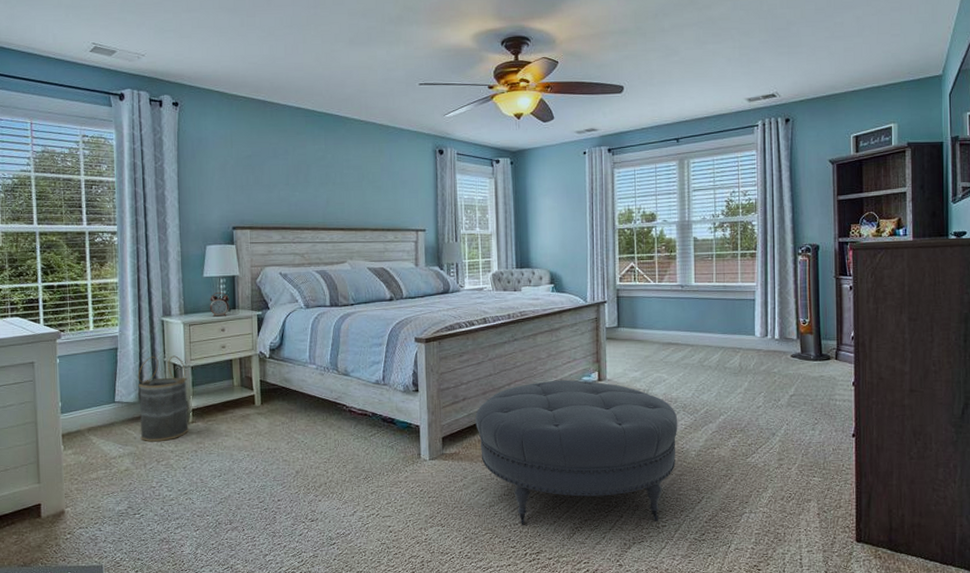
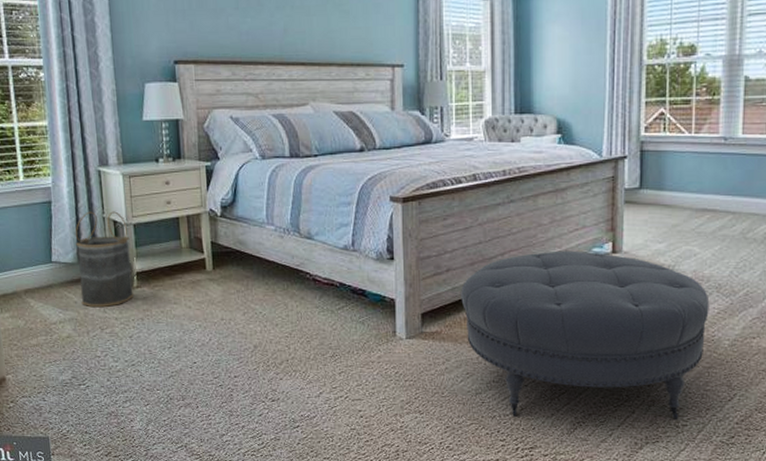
alarm clock: present [210,291,230,317] -> none [151,138,174,167]

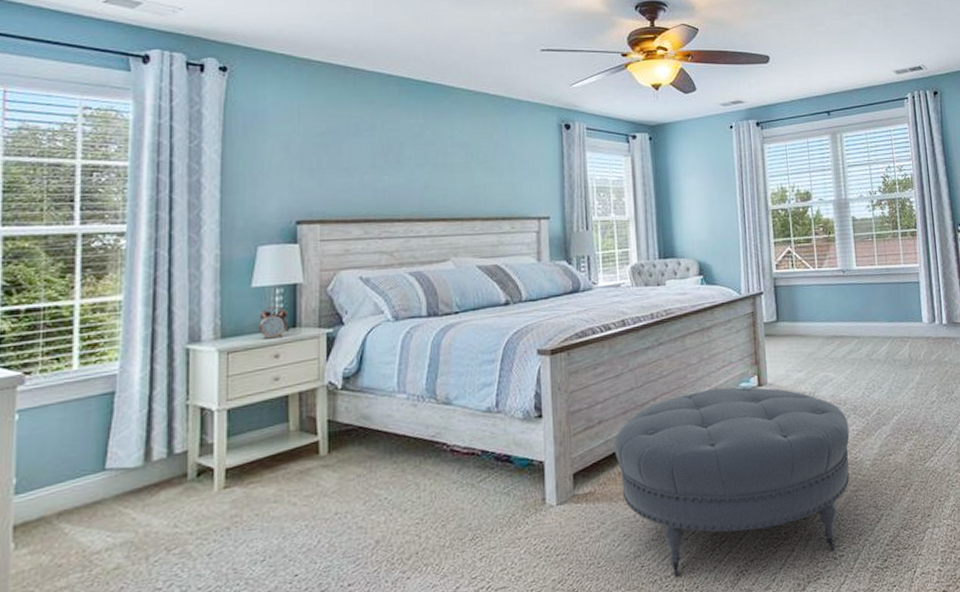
basket: present [75,211,135,308] -> none [142,396,221,523]
alarm clock: none [151,138,174,167] -> present [259,305,289,339]

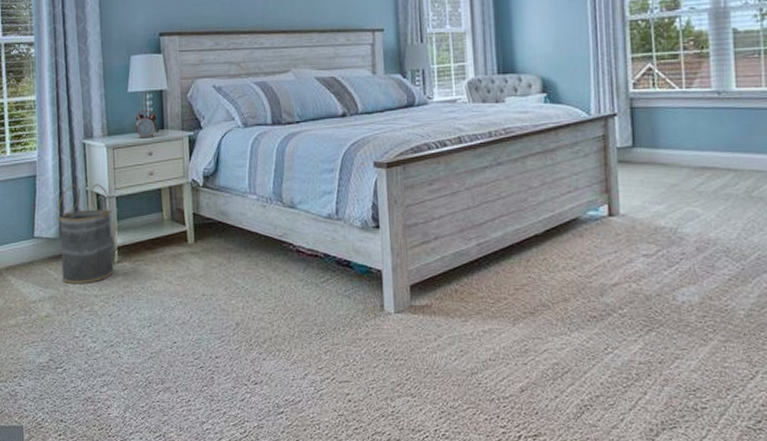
basket: none [142,396,221,523] -> present [58,184,115,285]
ottoman: present [614,387,850,577] -> none [450,214,719,403]

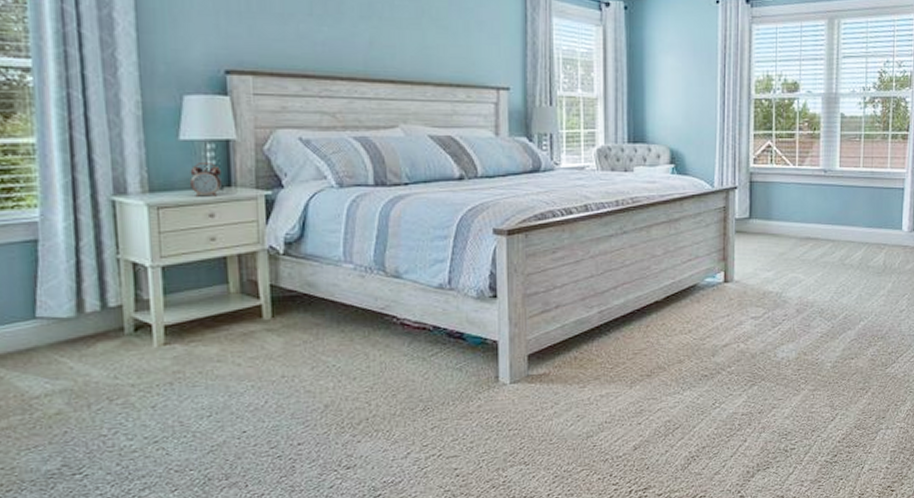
basket: present [58,184,115,285] -> none [73,251,161,374]

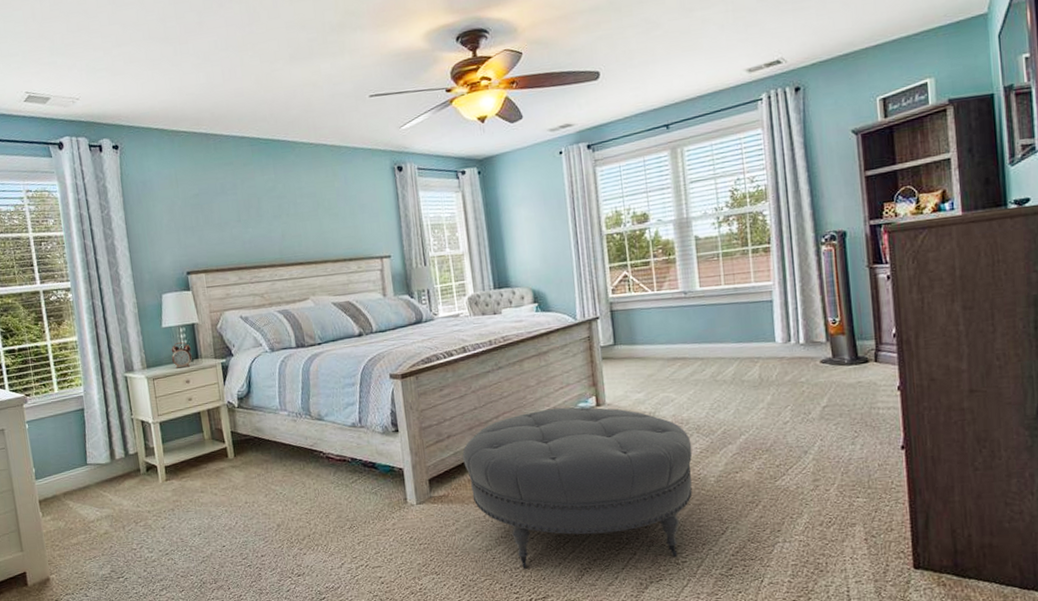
ottoman: none [571,281,814,458] -> present [462,407,693,569]

